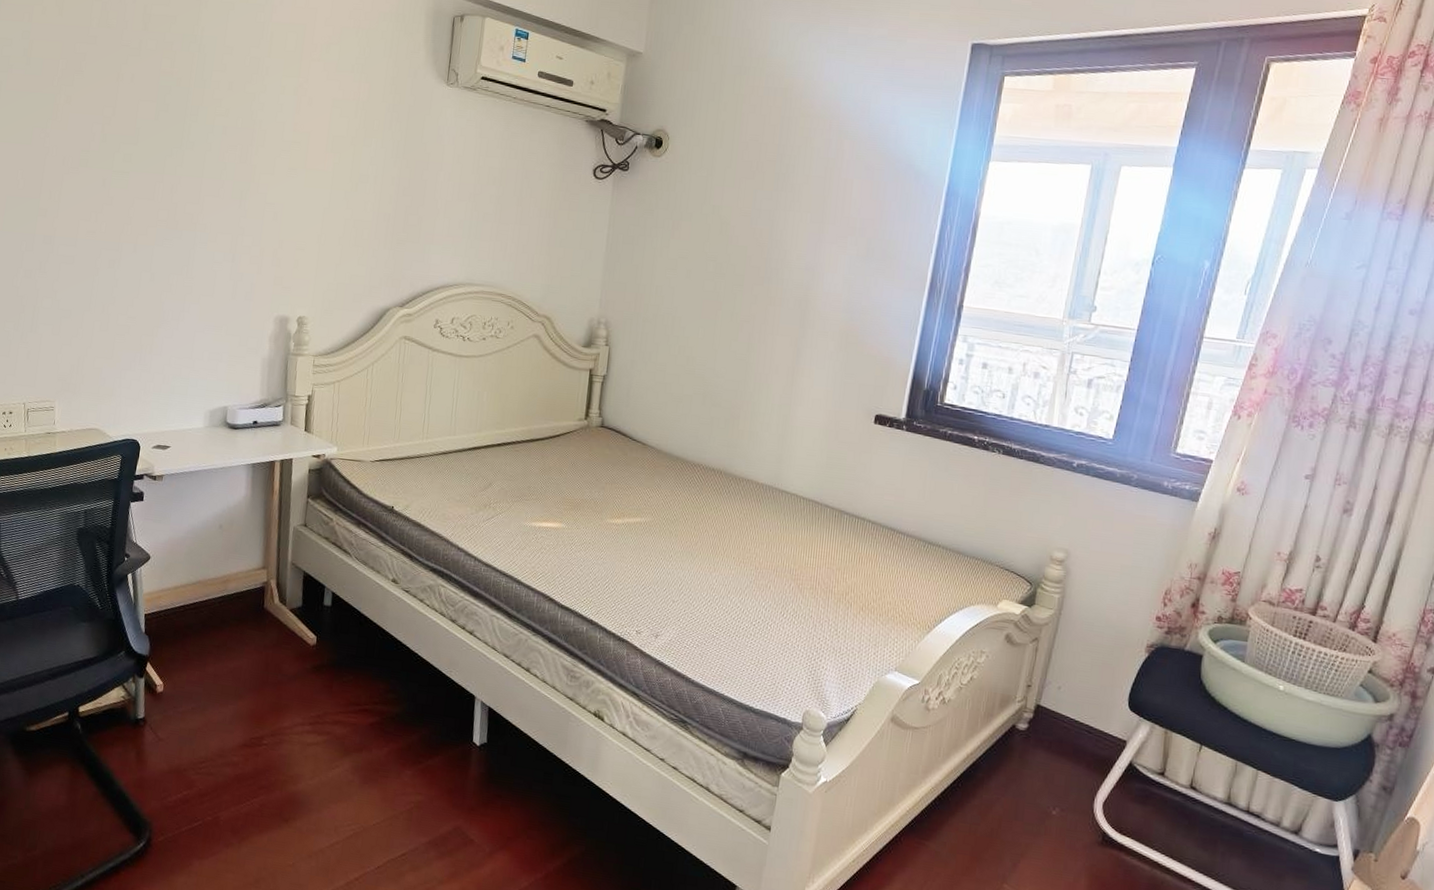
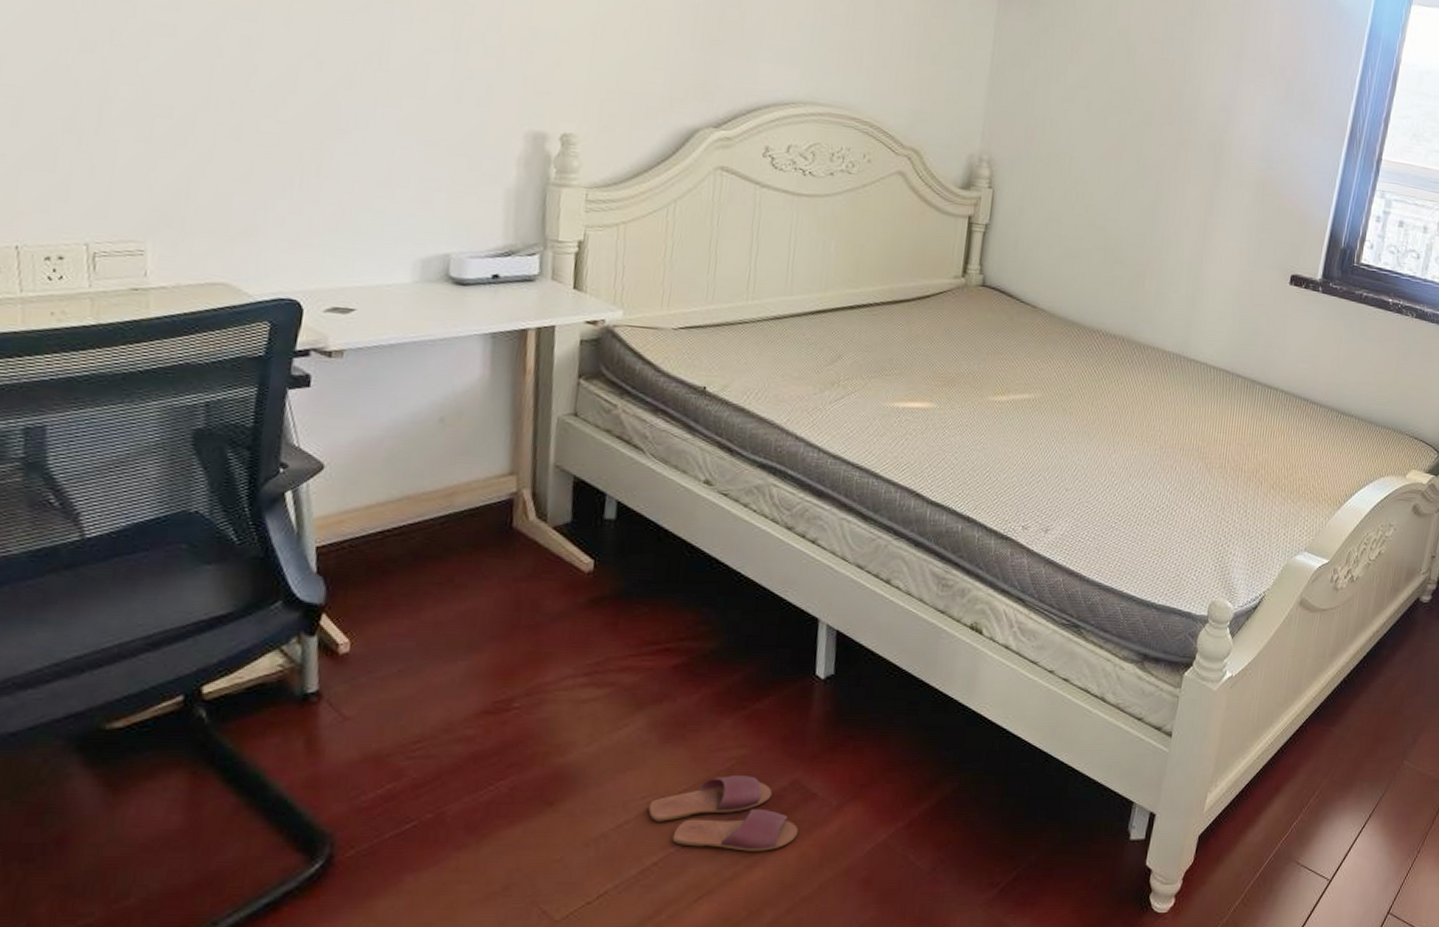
slippers: none [352,815,460,882] -> present [648,774,798,851]

